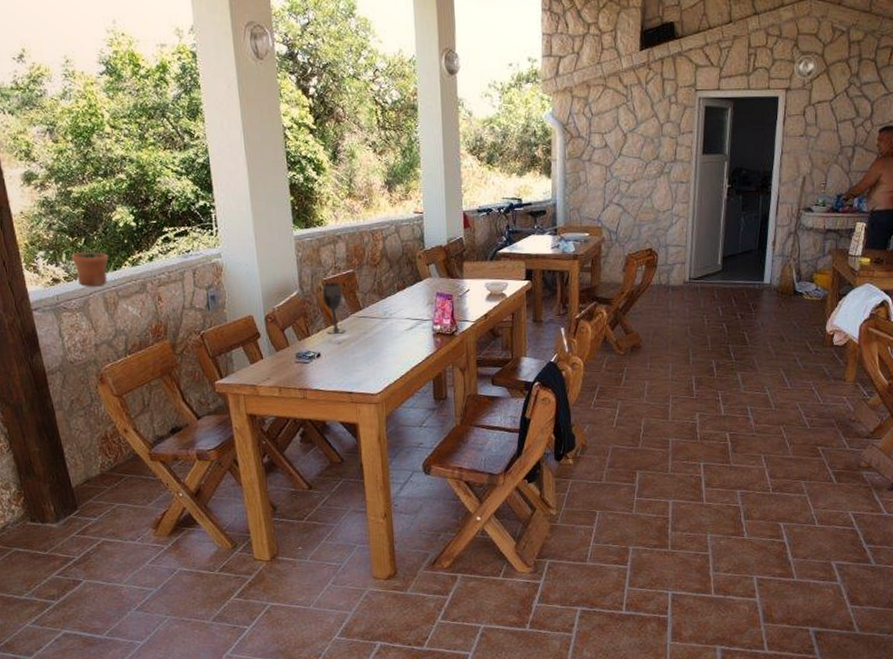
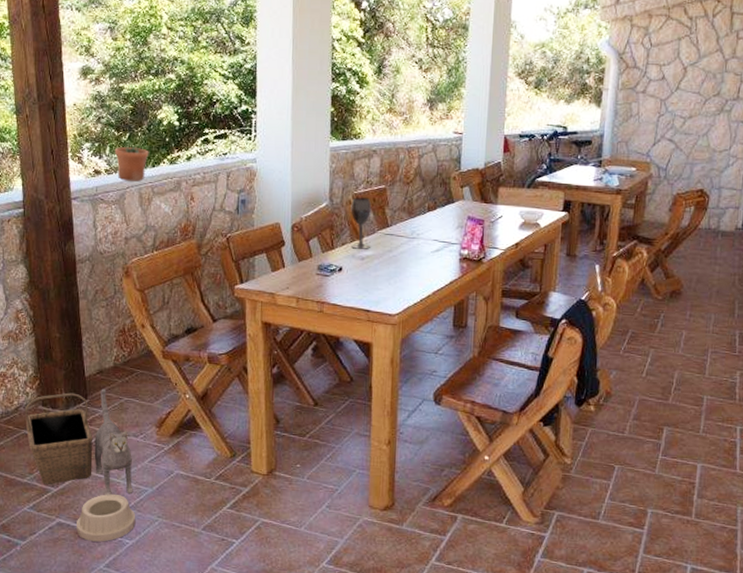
basket: none [12,505,93,598] -> present [24,392,93,484]
pet bowl: none [83,598,145,647] -> present [76,493,136,542]
cat: none [90,497,138,601] -> present [94,388,133,496]

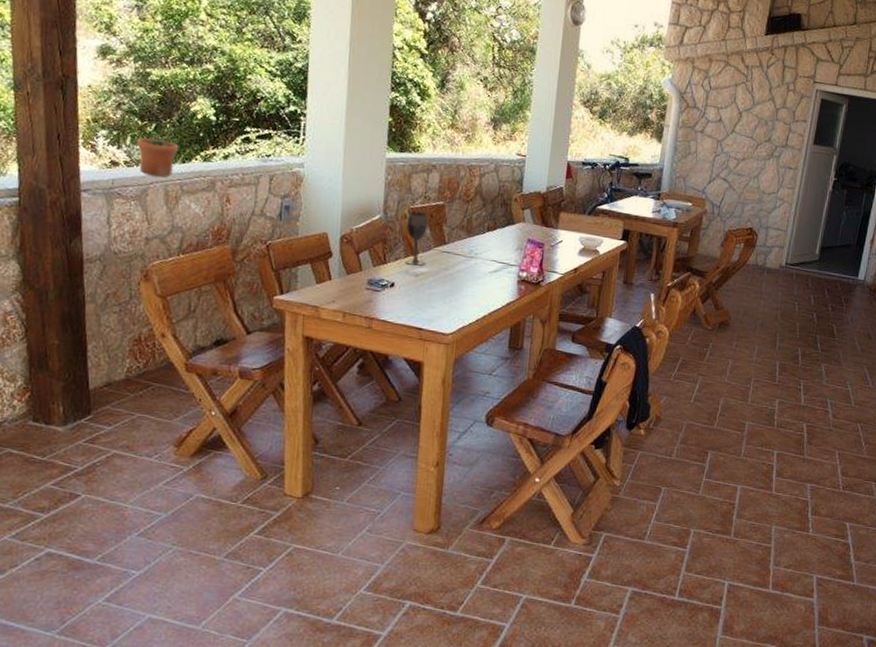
basket: present [24,392,93,484] -> none [10,407,97,510]
pet bowl: present [76,493,136,542] -> none [70,519,146,574]
cat: present [94,388,133,496] -> none [96,403,144,522]

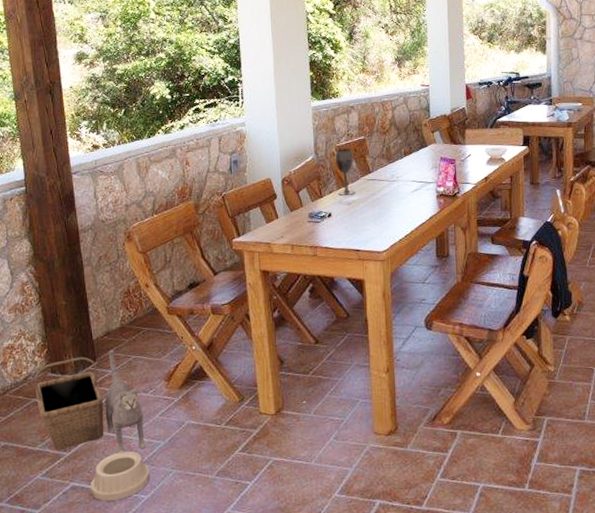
basket: none [10,407,97,510] -> present [34,357,104,450]
pet bowl: none [70,519,146,574] -> present [91,451,150,501]
cat: none [96,403,144,522] -> present [105,349,146,453]
planter: present [136,137,179,178] -> none [111,121,144,154]

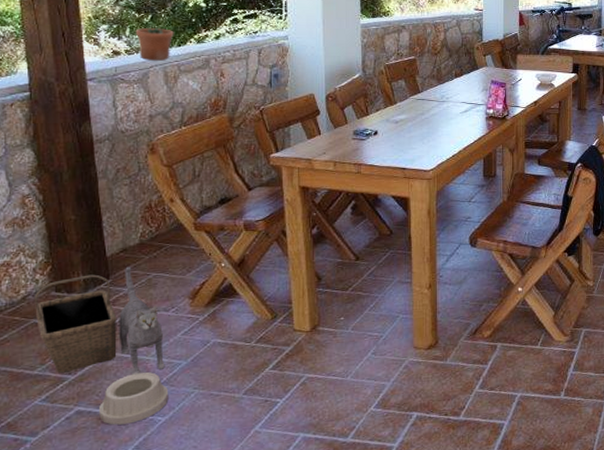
planter: none [111,121,144,154] -> present [135,27,174,62]
wine glass: present [335,148,355,195] -> none [383,67,403,114]

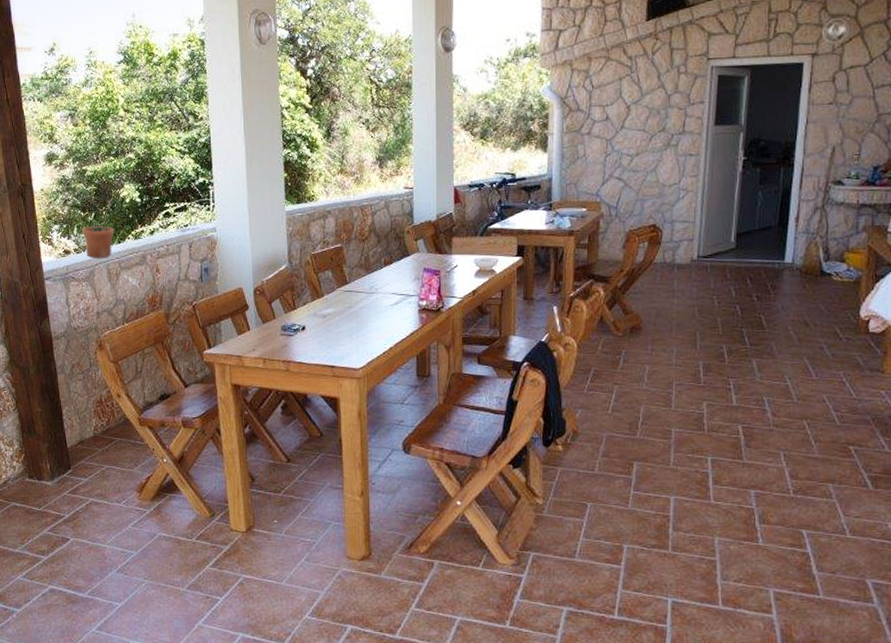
basket: present [34,274,117,373] -> none [13,464,80,553]
pet bowl: present [99,372,169,425] -> none [68,558,124,606]
cat: present [119,266,165,375] -> none [80,458,119,561]

